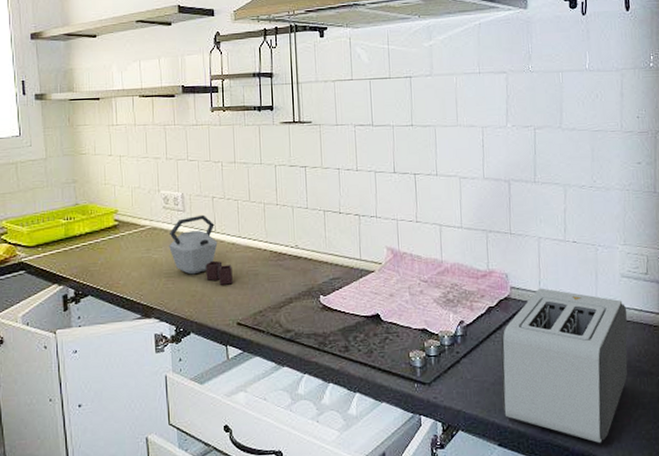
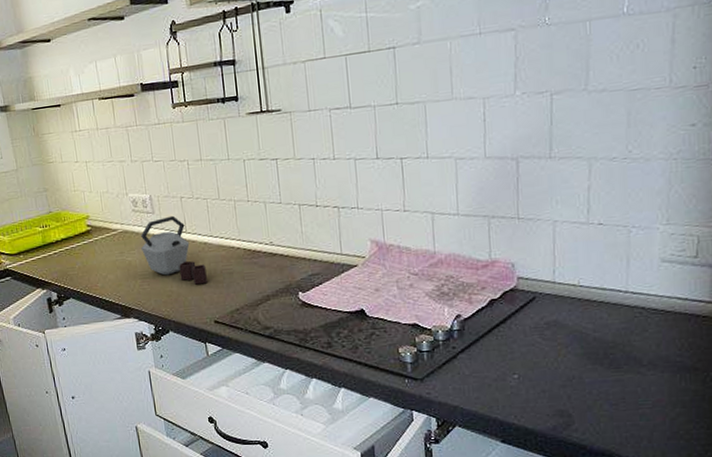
toaster: present [500,288,628,444] -> none [504,277,667,443]

